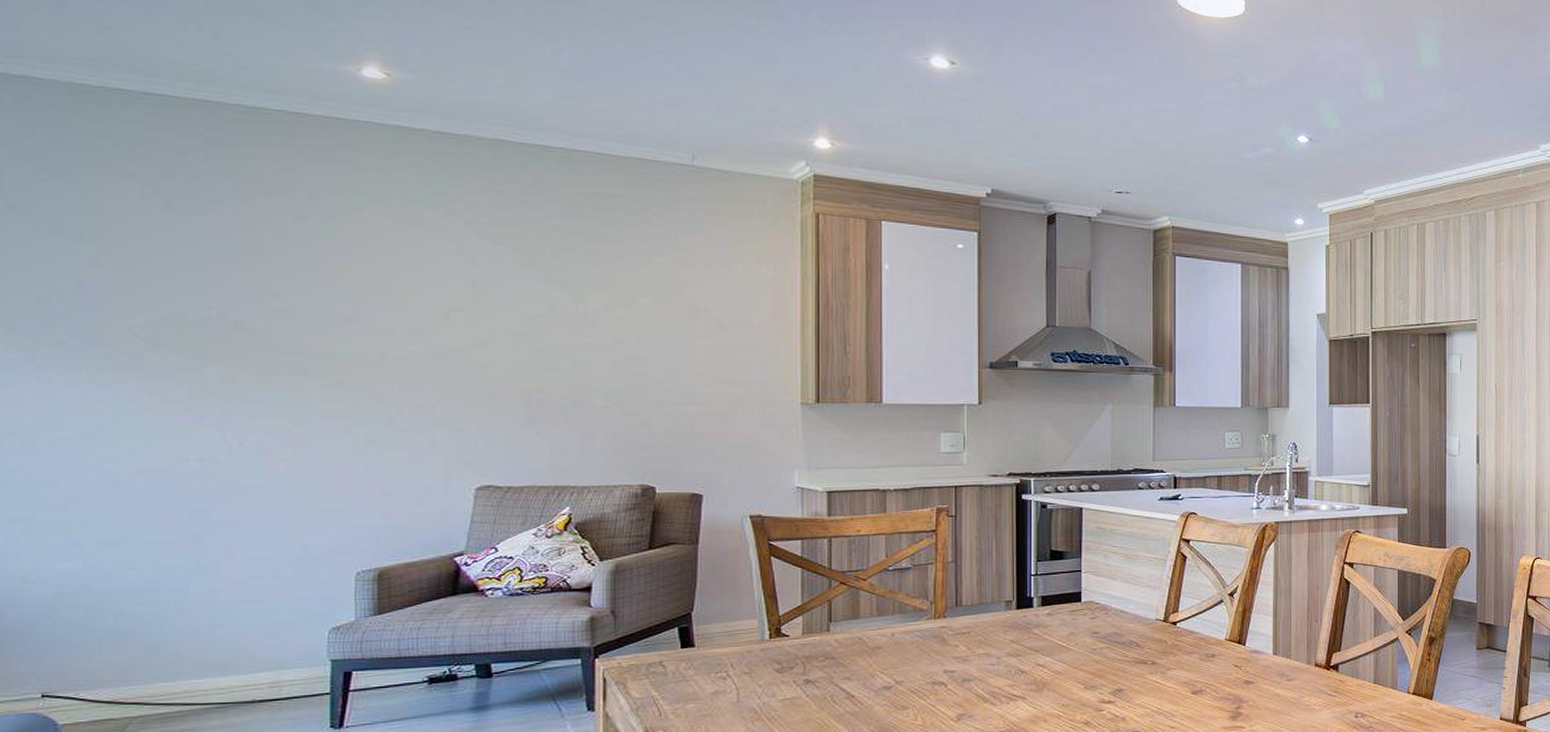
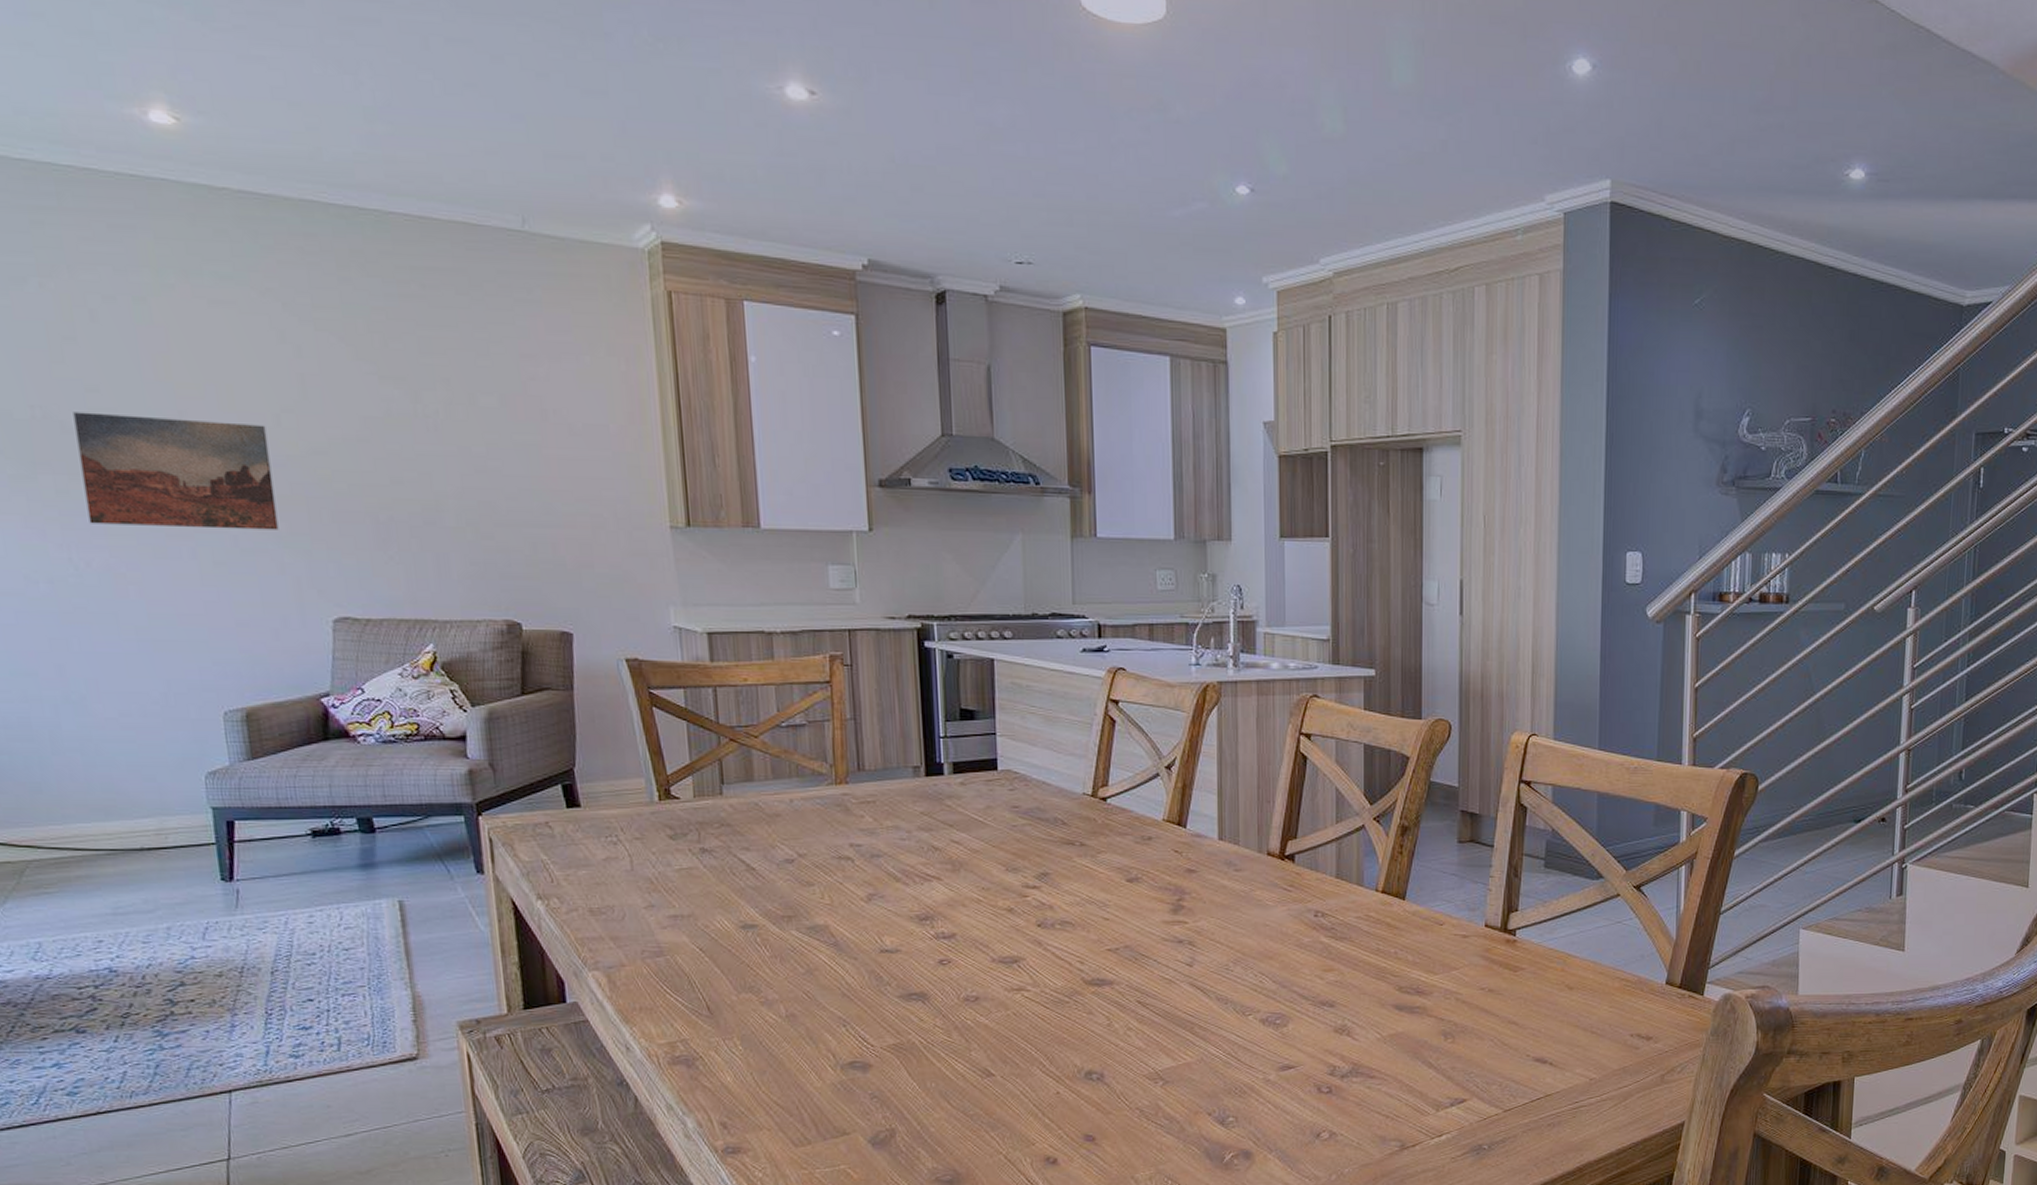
wall art: none [249,312,434,411] -> present [73,412,279,530]

